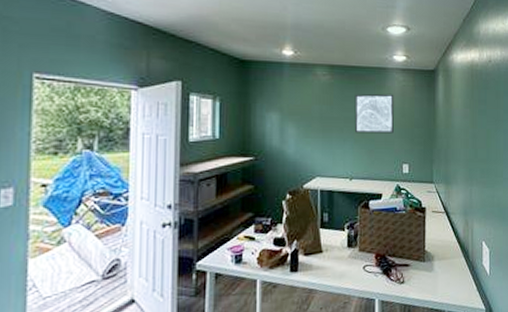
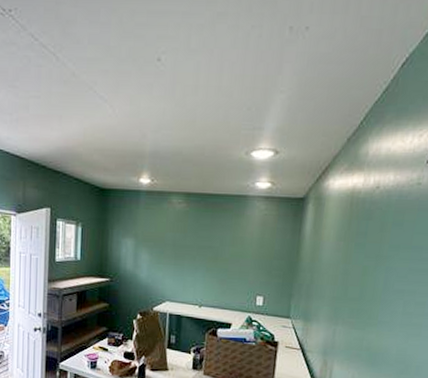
wall art: present [354,94,394,133] -> none [207,222,253,264]

